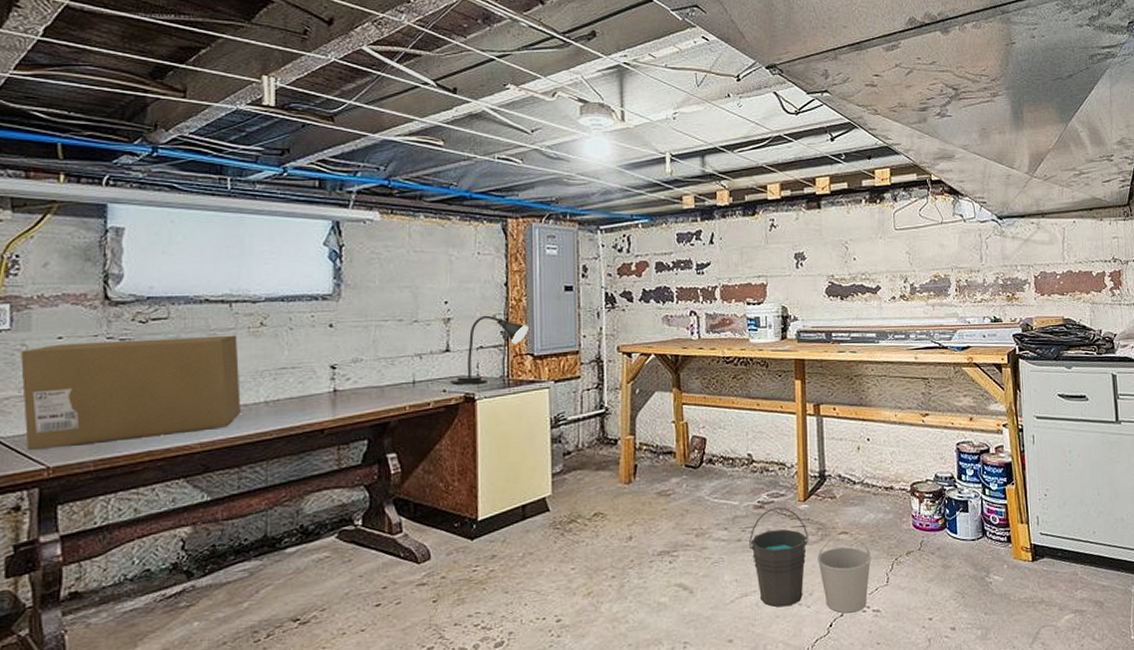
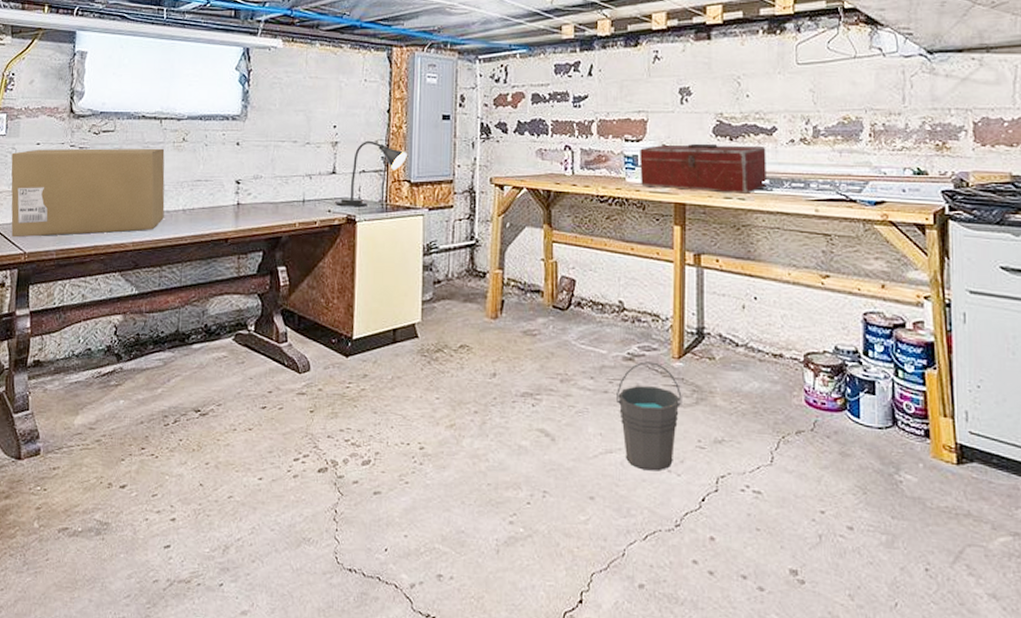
toolbox: none [761,303,874,348] -> present [640,143,766,194]
bucket: present [817,531,872,614] -> none [691,397,754,490]

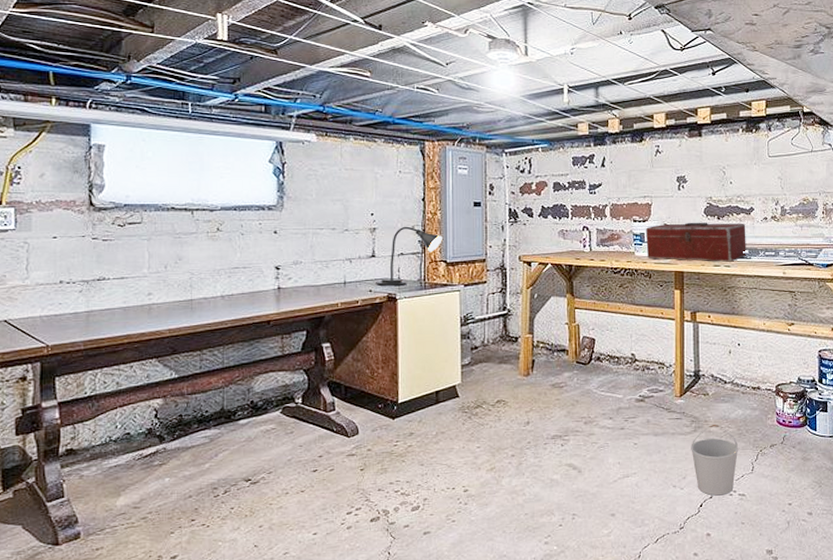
box: present [11,148,165,238] -> none [24,238,201,331]
bucket: present [616,361,682,471] -> none [631,401,684,488]
bucket: none [691,397,754,490] -> present [691,425,739,496]

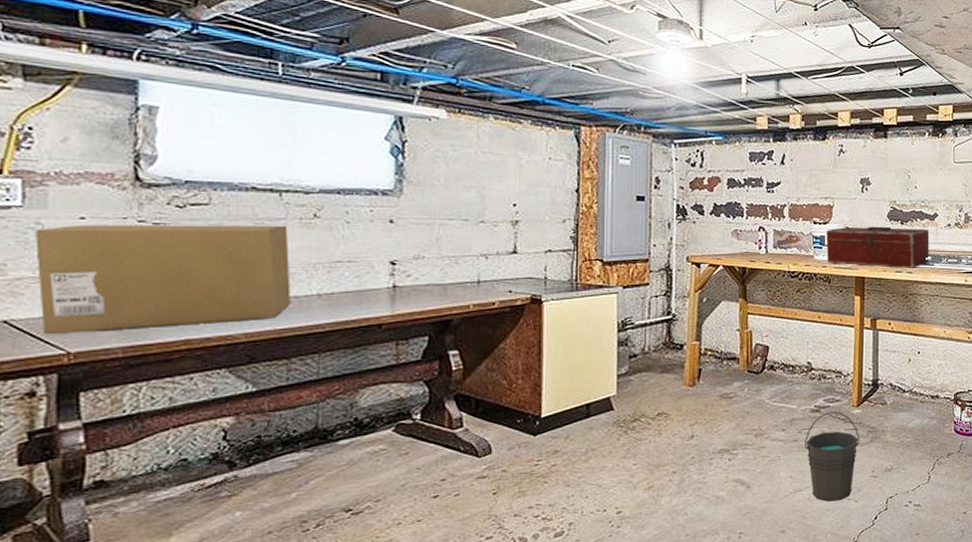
box: none [24,238,201,331] -> present [35,224,291,335]
desk lamp: present [376,226,442,287] -> none [517,220,599,287]
bucket: none [631,401,684,488] -> present [805,411,860,502]
bucket: present [691,425,739,496] -> none [867,434,916,508]

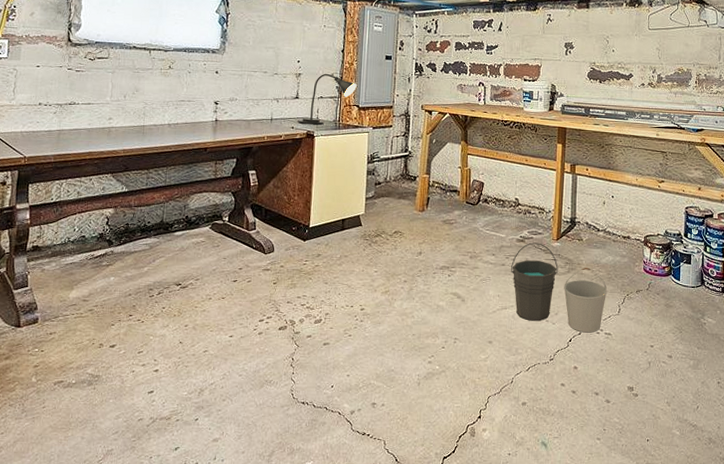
box: present [35,224,291,335] -> none [12,70,153,144]
desk lamp: none [517,220,599,287] -> present [298,73,357,125]
toolbox: present [826,226,929,268] -> none [534,84,625,122]
bucket: none [867,434,916,508] -> present [564,268,608,333]

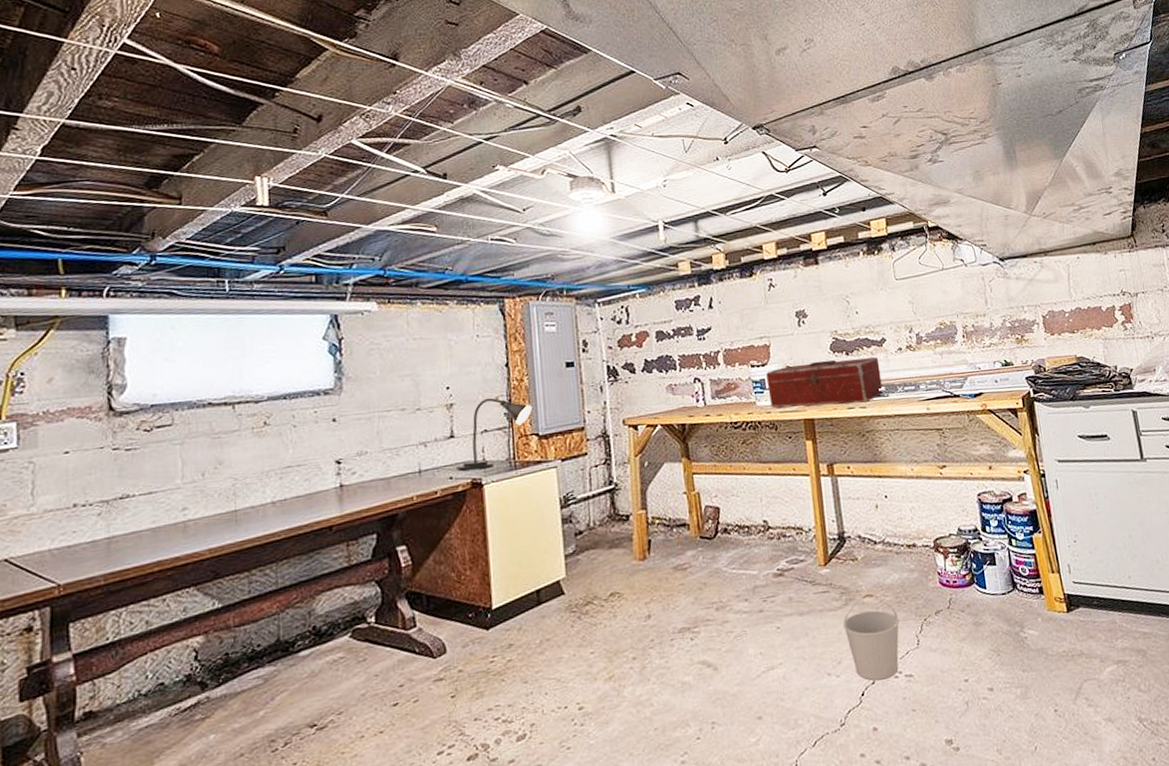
bucket: present [511,242,558,321] -> none [771,573,833,680]
toolbox: none [534,84,625,122] -> present [766,357,883,408]

